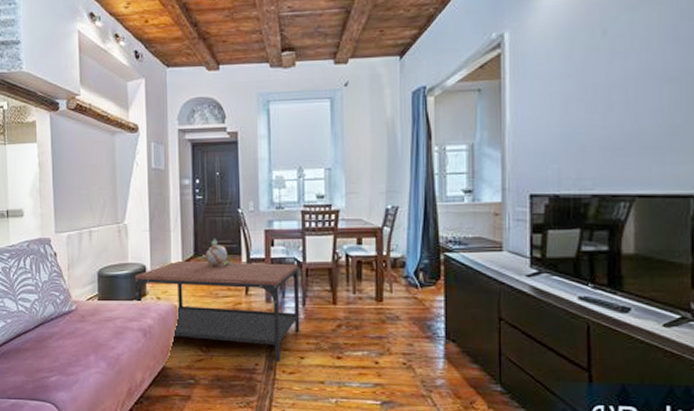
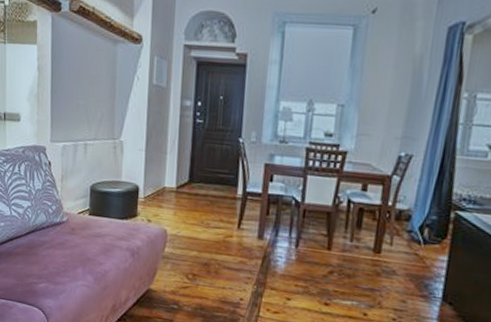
coffee table: present [134,262,300,362] -> none [126,186,296,300]
decorative sphere: present [202,238,231,267] -> none [197,166,226,197]

